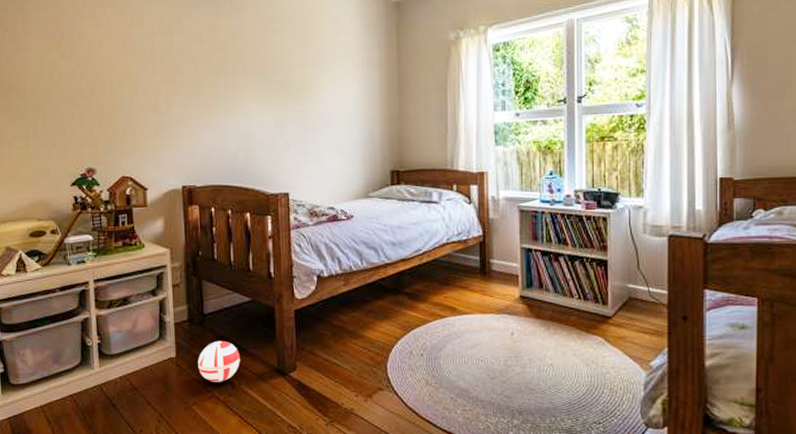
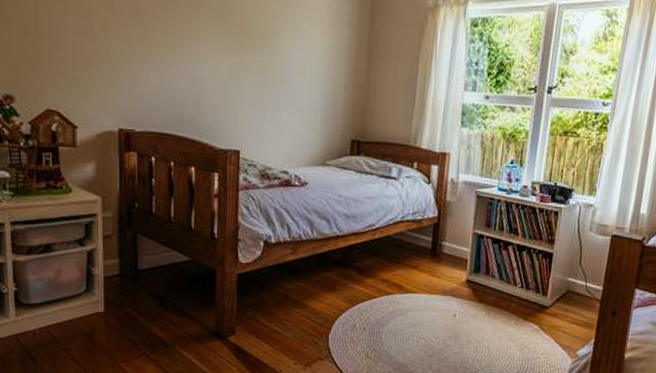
ball: present [198,340,240,382] -> none [129,298,175,341]

